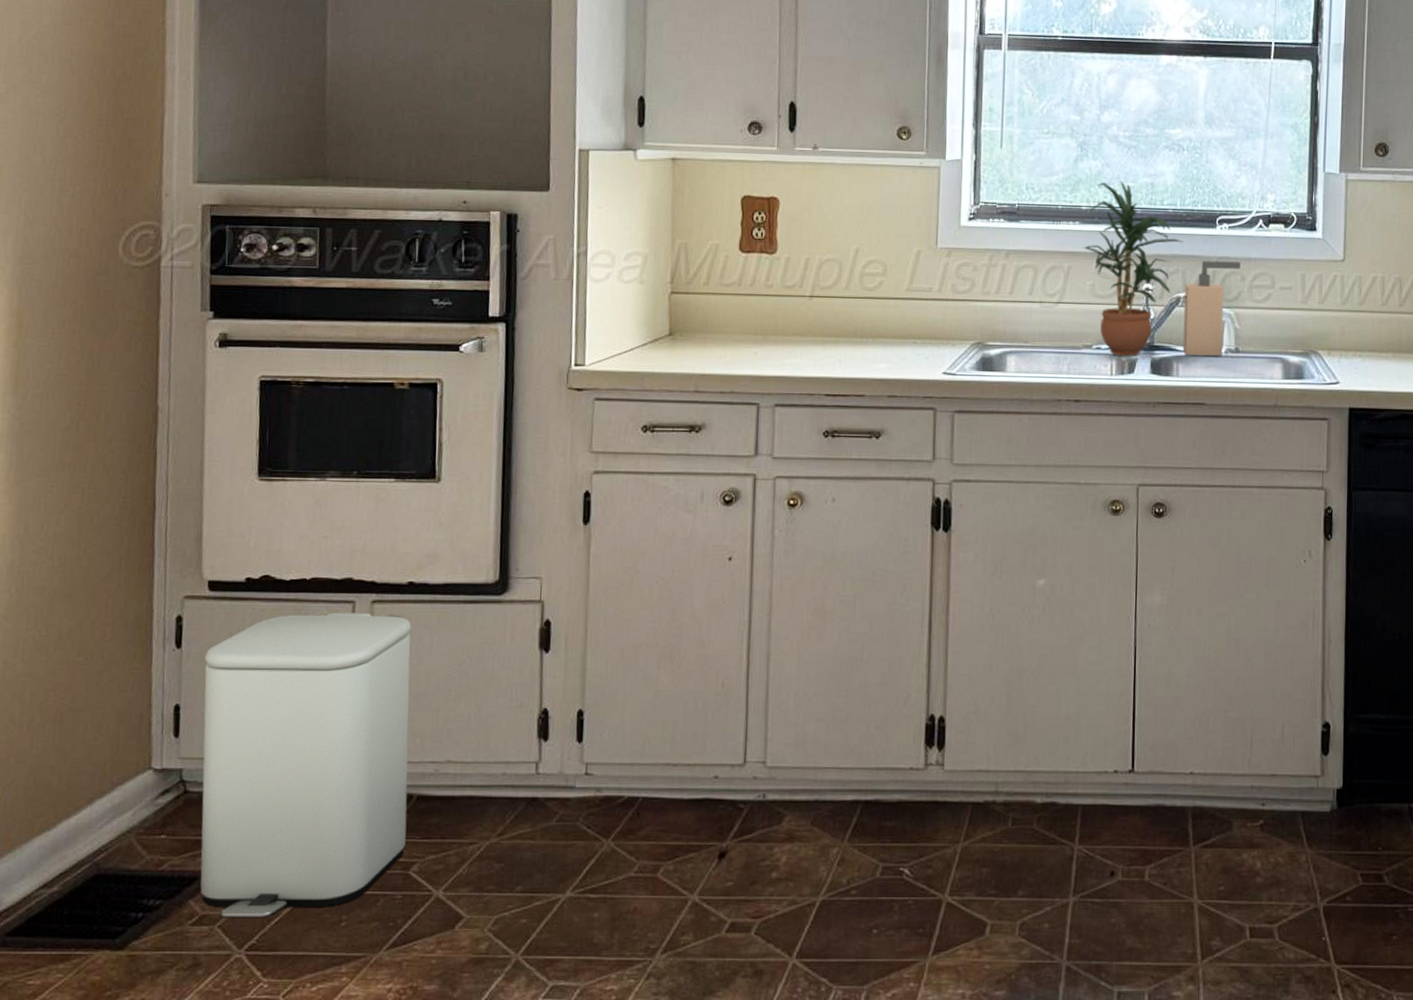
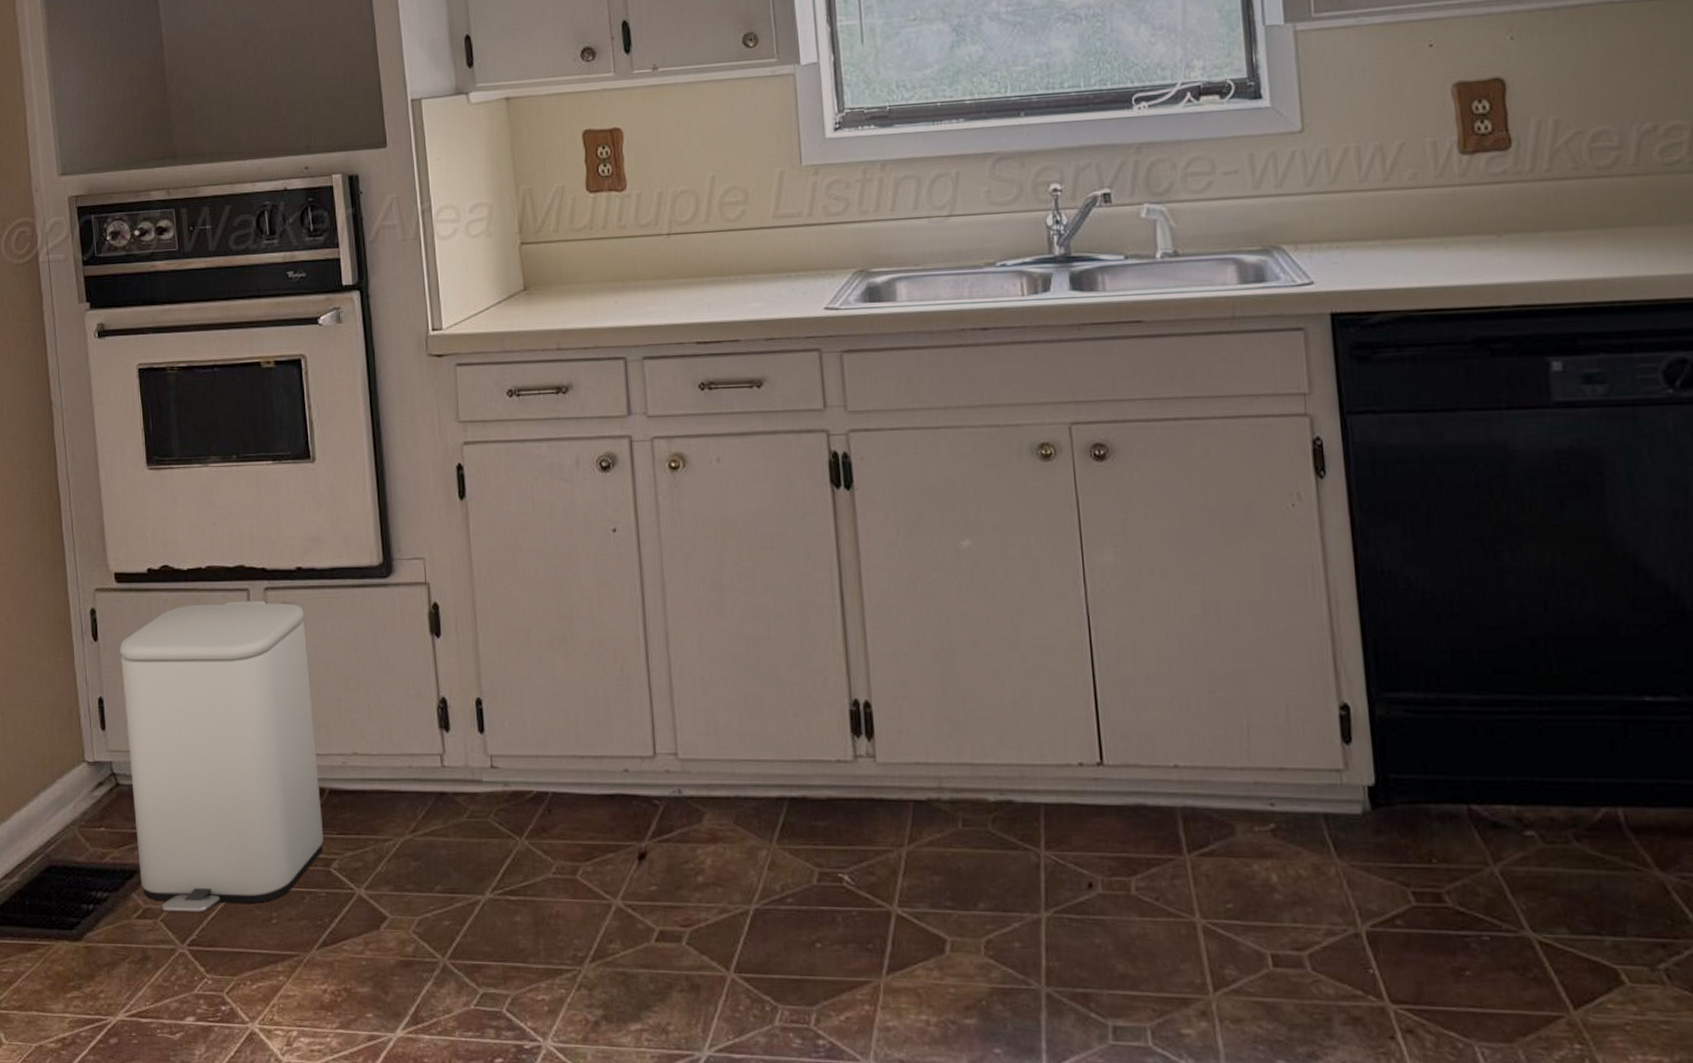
potted plant: present [1083,181,1184,356] -> none [971,65,1094,272]
soap dispenser: present [1183,261,1241,356] -> none [1101,146,1169,264]

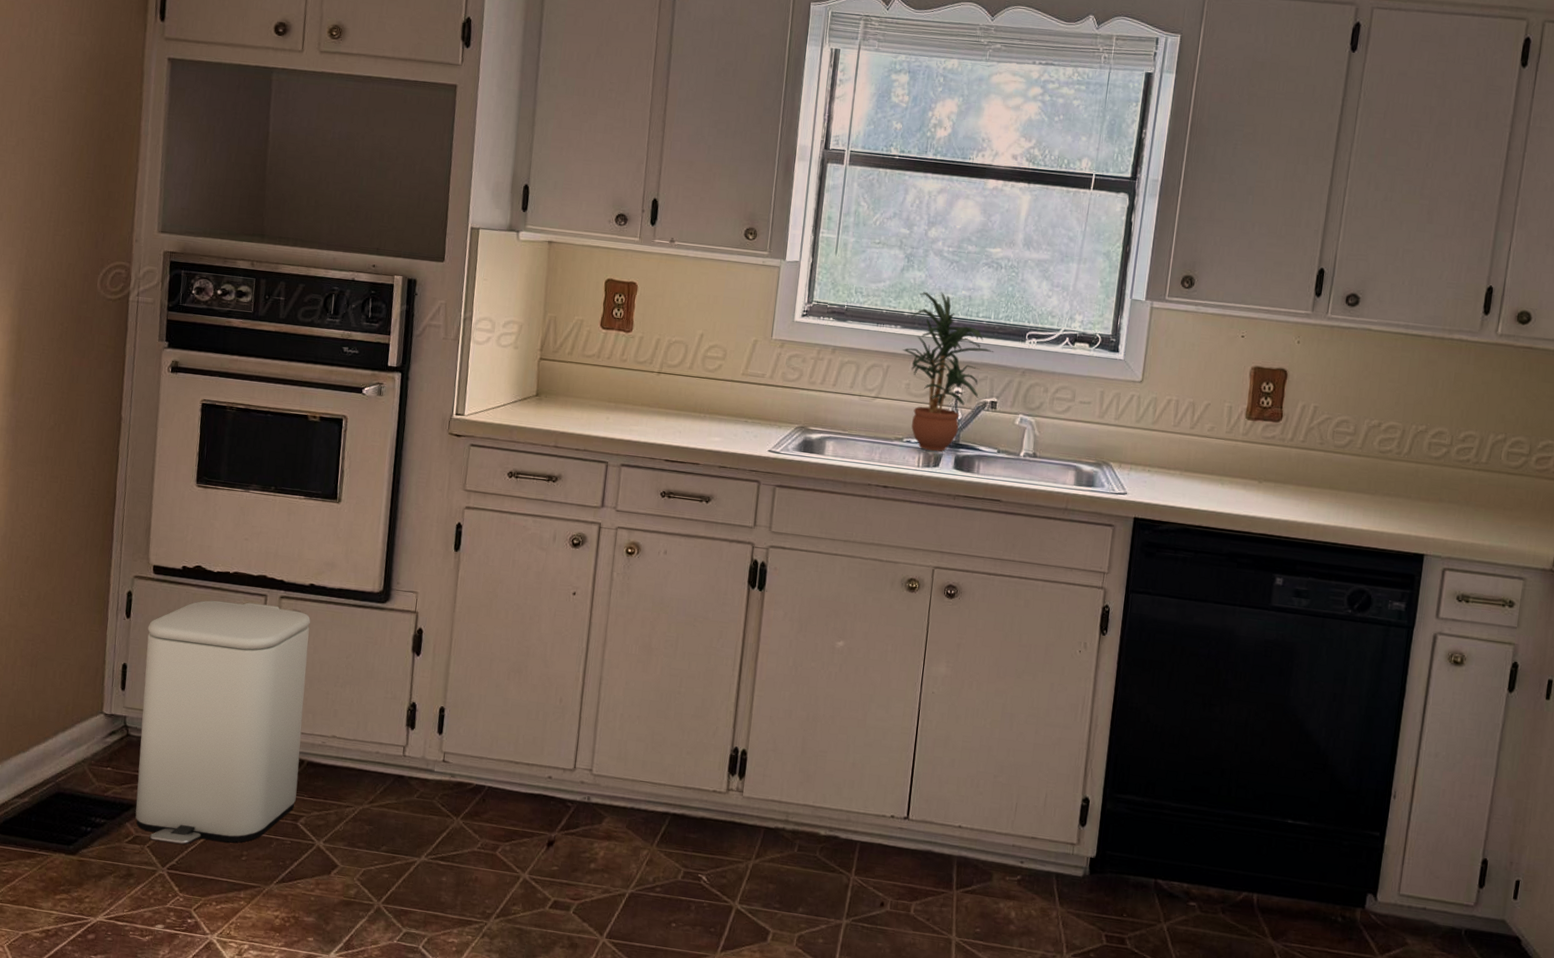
potted plant: none [971,65,1094,272] -> present [902,292,994,452]

